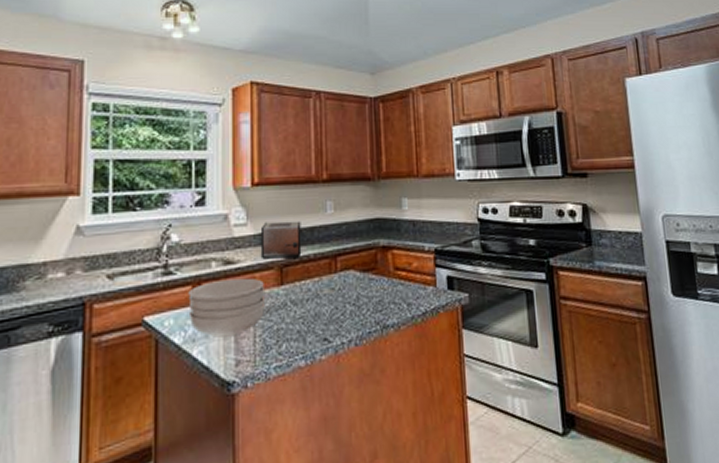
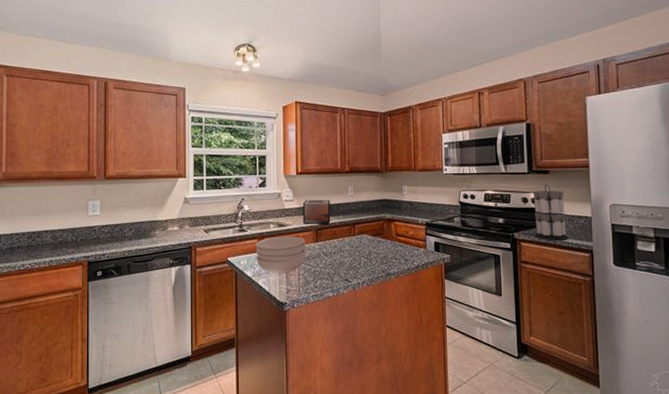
spice rack: none [569,190,616,268] -> present [532,183,568,241]

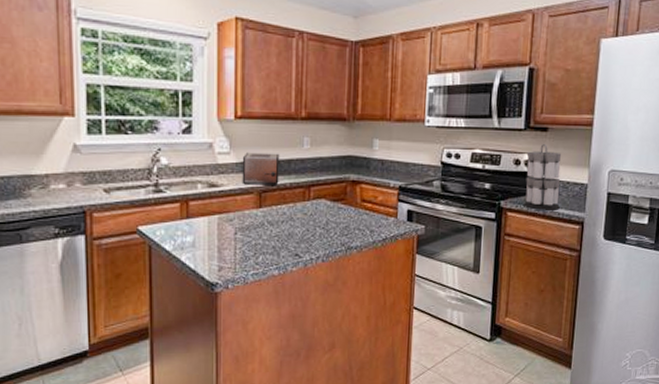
bowl: present [256,236,306,274] -> none [177,199,246,247]

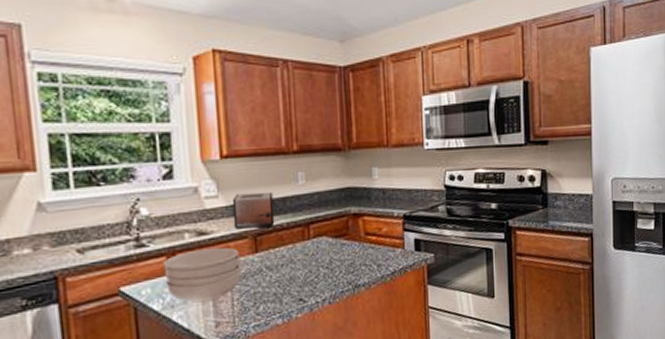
bowl: none [177,199,246,247] -> present [163,247,242,303]
spice rack: present [524,143,562,211] -> none [529,156,568,227]

